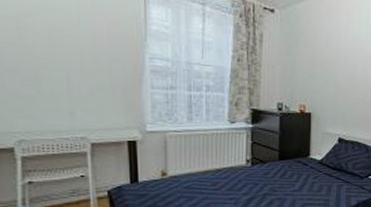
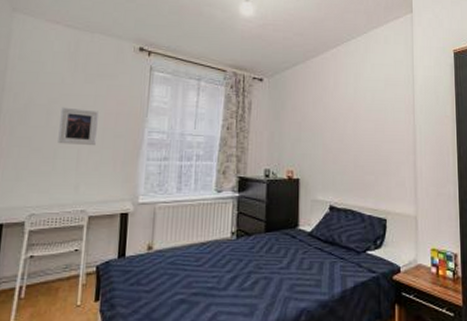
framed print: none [36,22,87,69] -> present [58,107,99,145]

